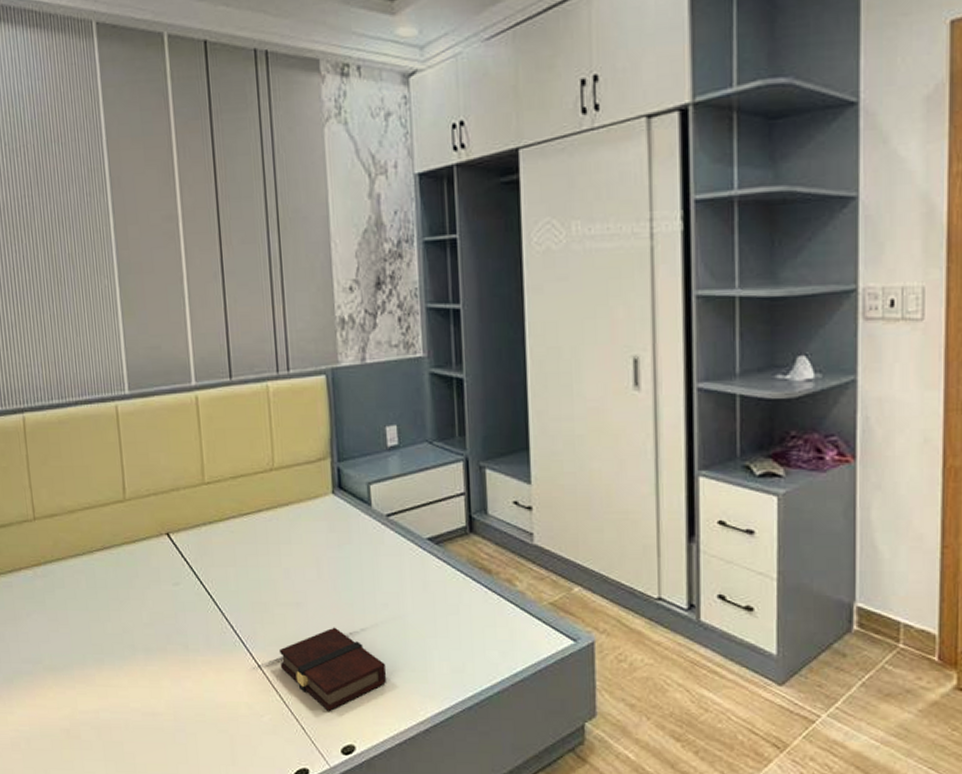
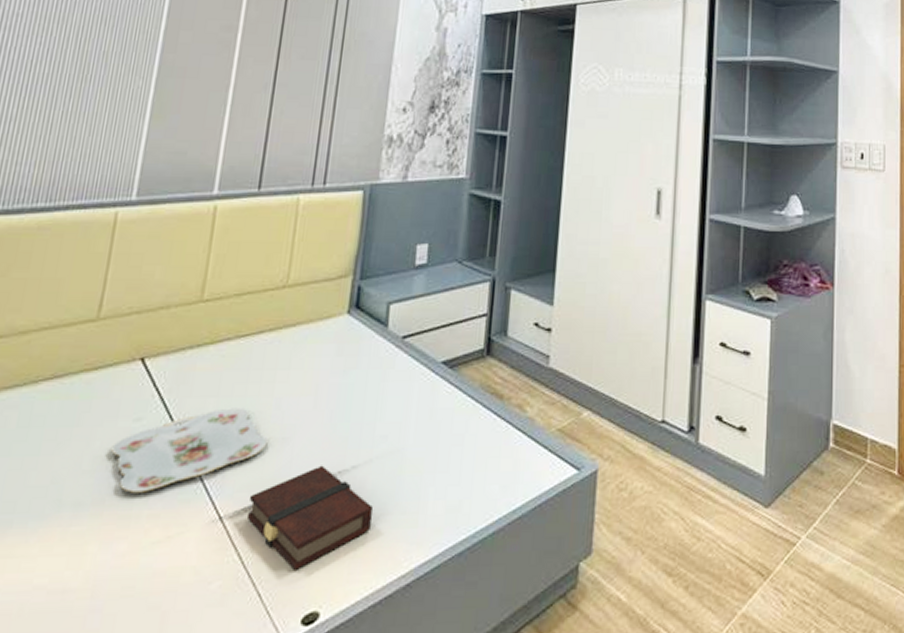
serving tray: none [162,576,285,643] -> present [111,408,268,493]

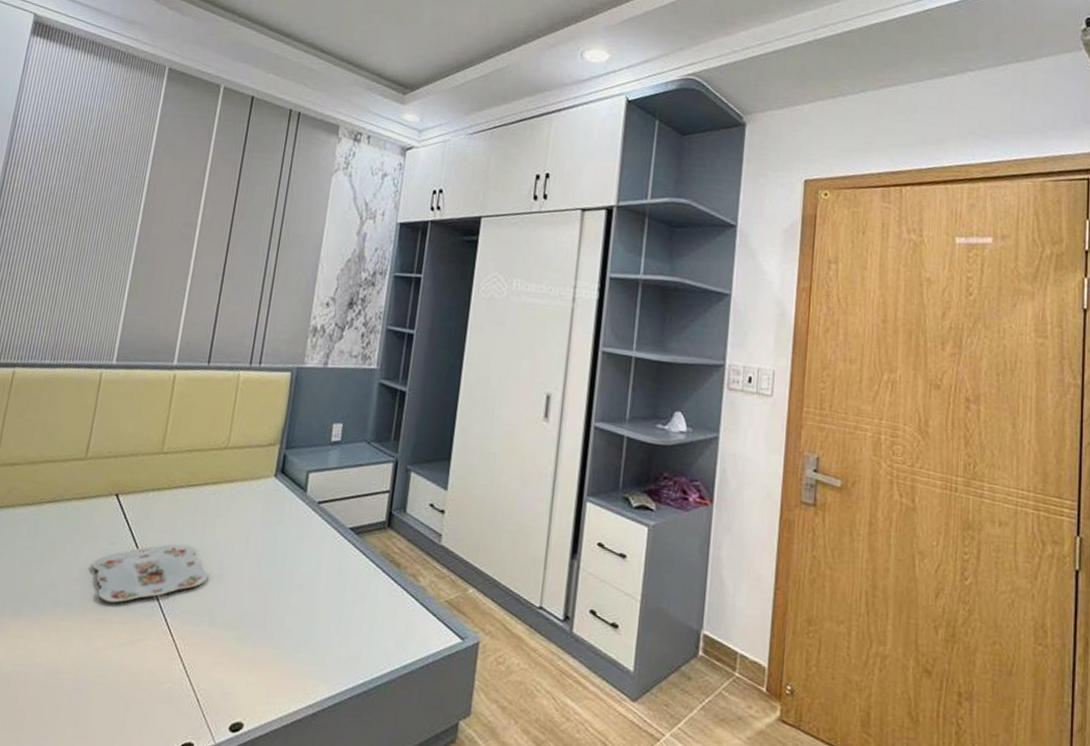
book: present [246,465,373,570] -> none [190,601,288,685]

